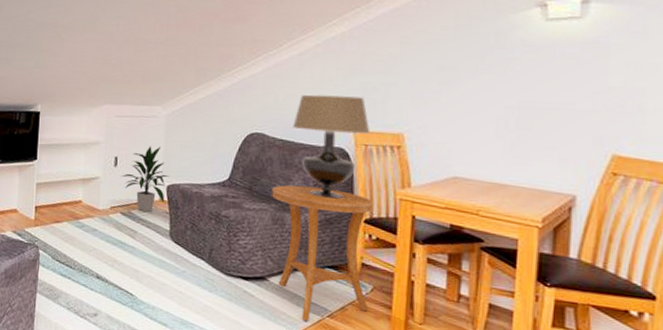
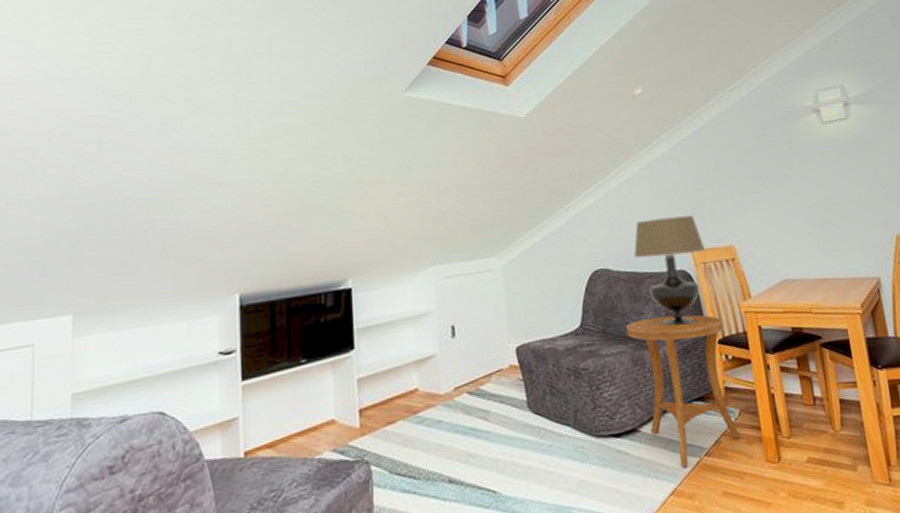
indoor plant: present [122,145,169,213] -> none [462,303,517,386]

